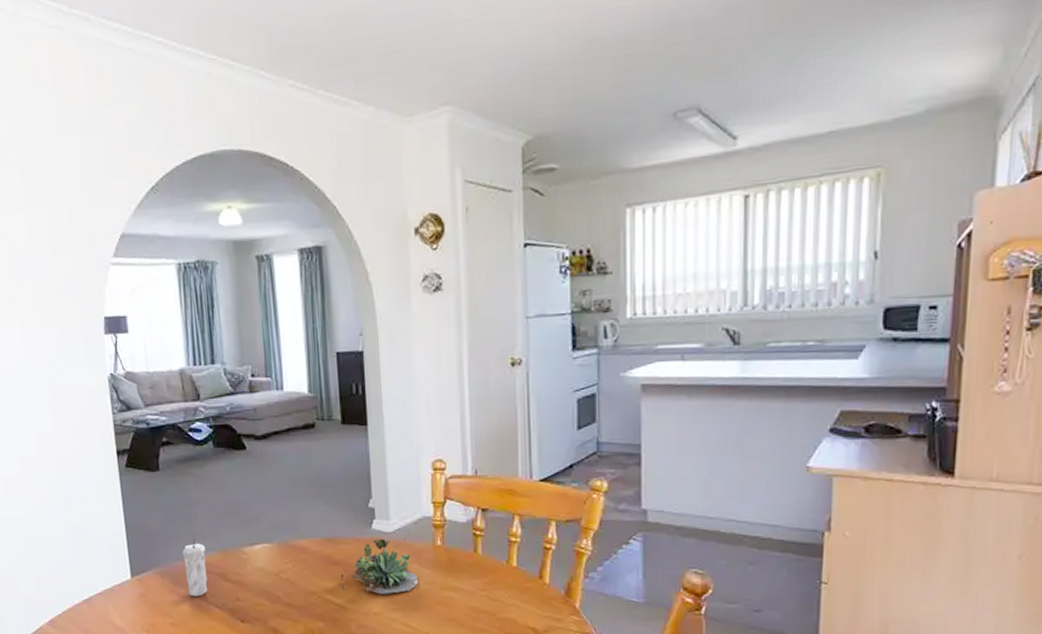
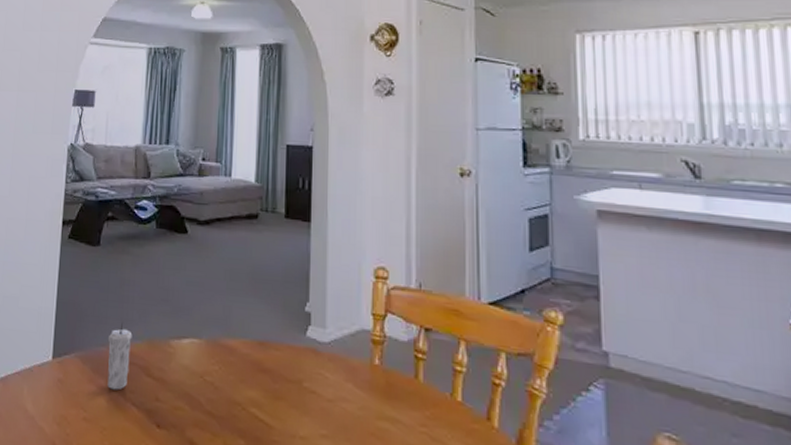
succulent plant: present [340,538,418,594] -> none [268,348,351,416]

